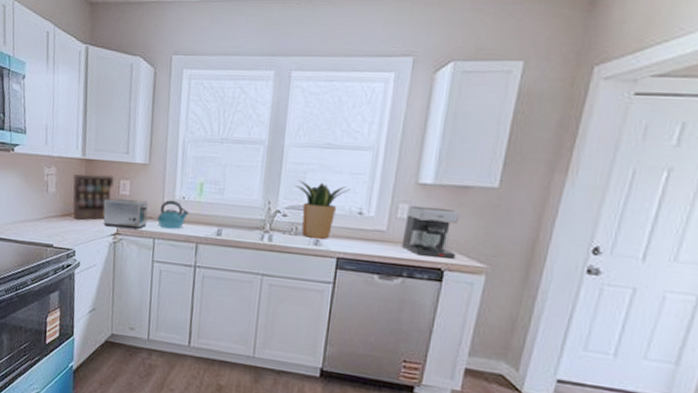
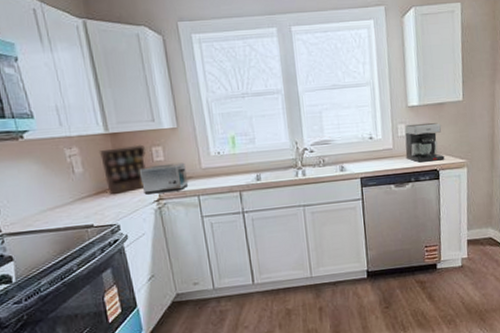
kettle: present [157,200,189,229] -> none [197,157,227,185]
potted plant: present [295,180,351,239] -> none [315,118,360,166]

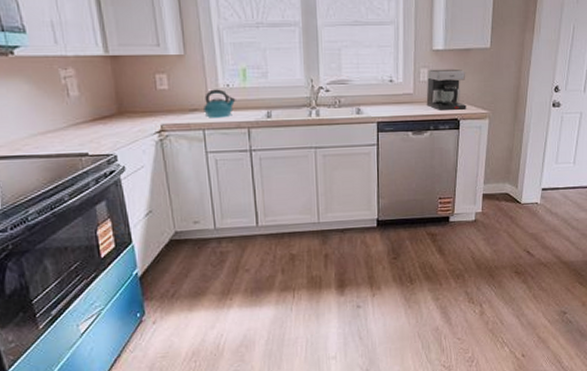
spice rack: present [100,144,146,195] -> none [98,70,148,123]
toaster: present [139,162,189,195] -> none [140,93,194,125]
kettle: none [197,157,227,185] -> present [204,89,236,118]

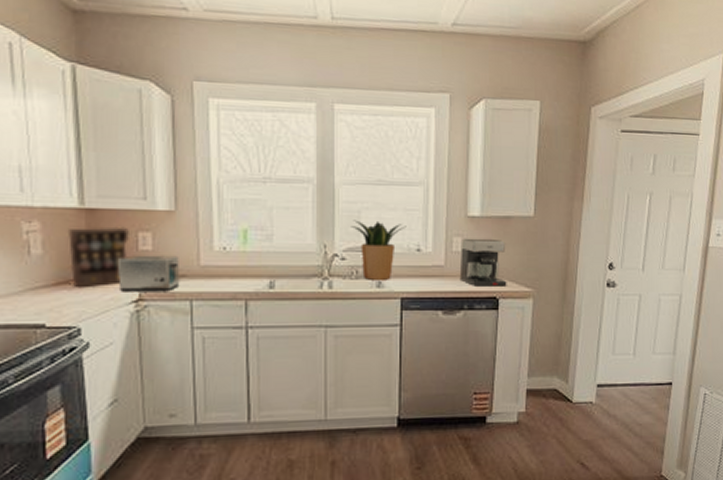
spice rack: none [98,70,148,123] -> present [68,226,129,289]
toaster: none [140,93,194,125] -> present [117,255,180,292]
kettle: present [204,89,236,118] -> none [193,252,233,287]
potted plant: none [333,56,380,108] -> present [351,220,407,280]

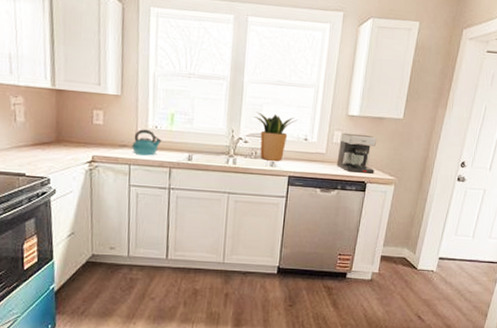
spice rack: present [68,226,129,289] -> none [43,104,87,150]
toaster: present [117,255,180,292] -> none [77,127,123,157]
kettle: none [193,252,233,287] -> present [132,129,162,156]

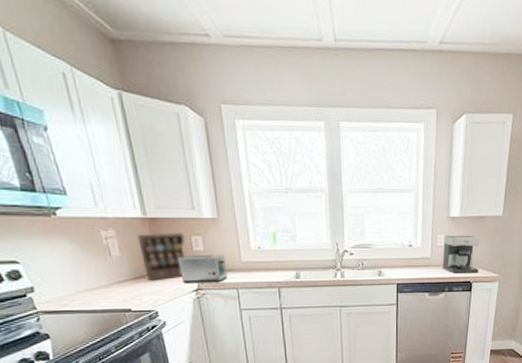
spice rack: none [43,104,87,150] -> present [137,232,185,282]
toaster: none [77,127,123,157] -> present [178,254,228,283]
kettle: present [132,129,162,156] -> none [237,251,267,278]
potted plant: present [254,112,298,161] -> none [357,222,401,270]

